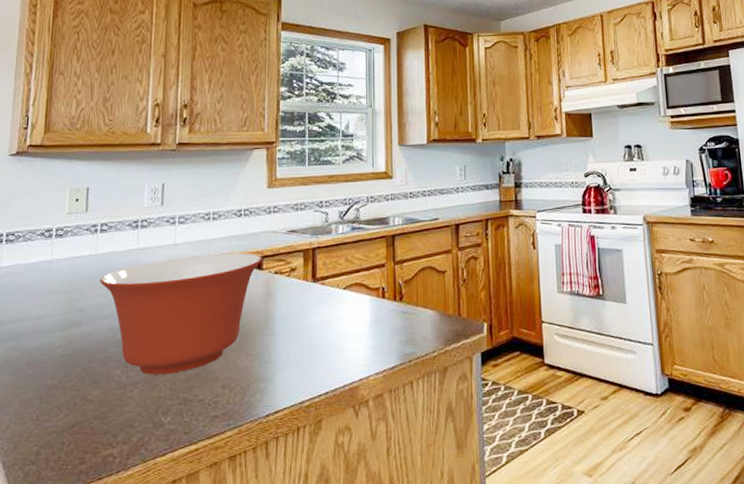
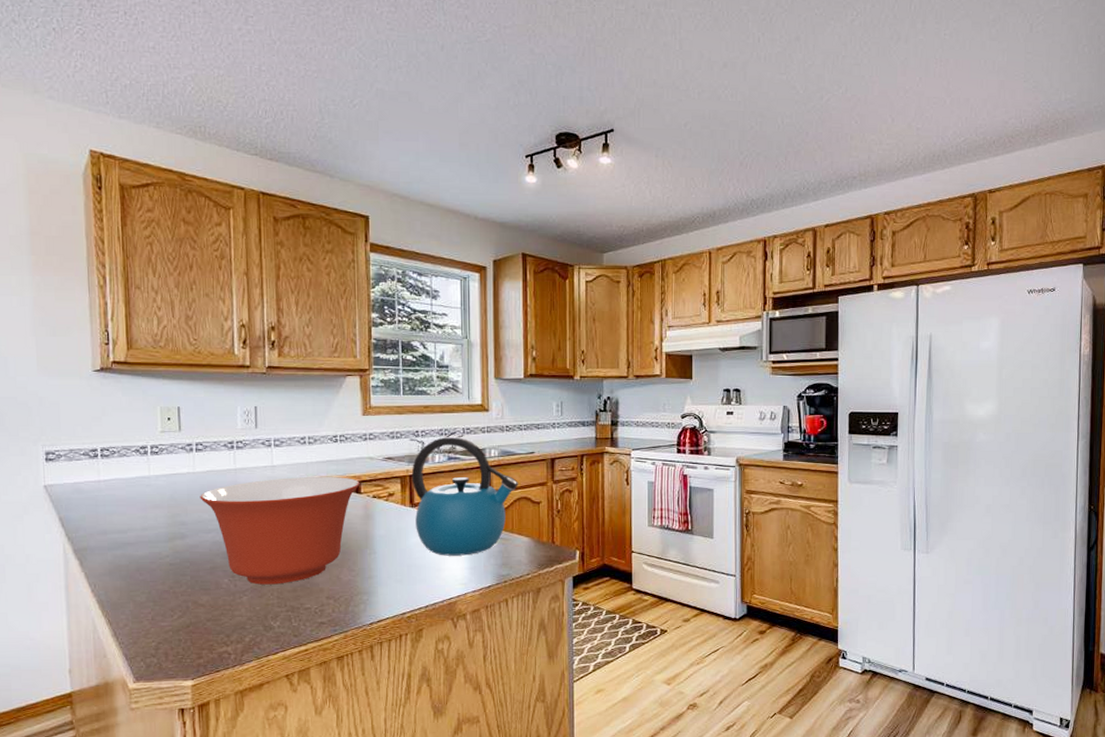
kettle: none [314,205,423,335] -> present [411,436,518,556]

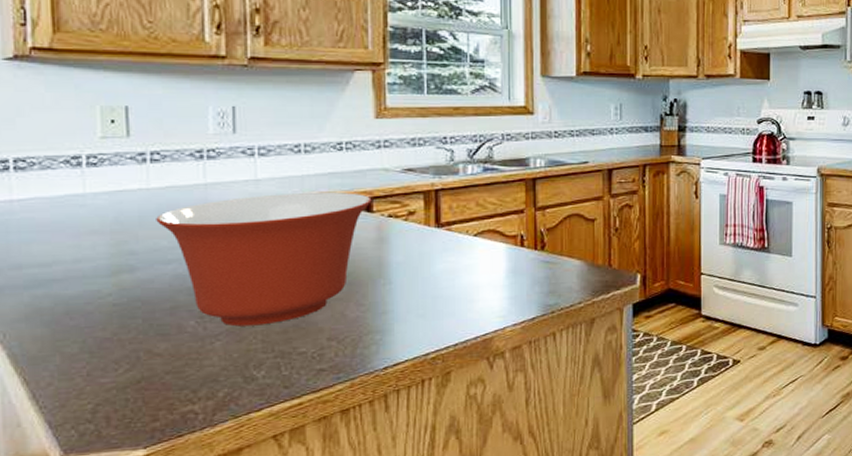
kettle: present [411,436,518,556] -> none [437,143,569,285]

